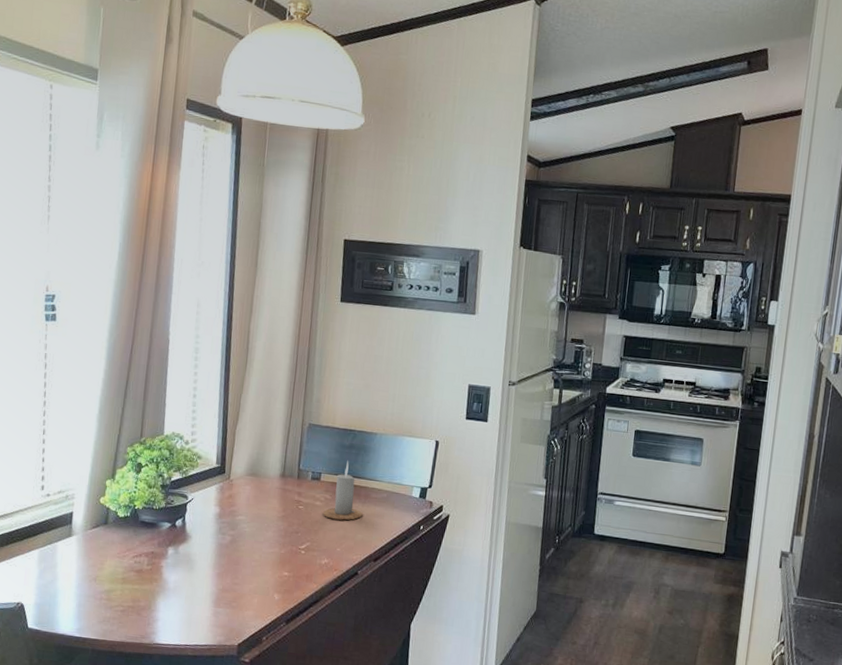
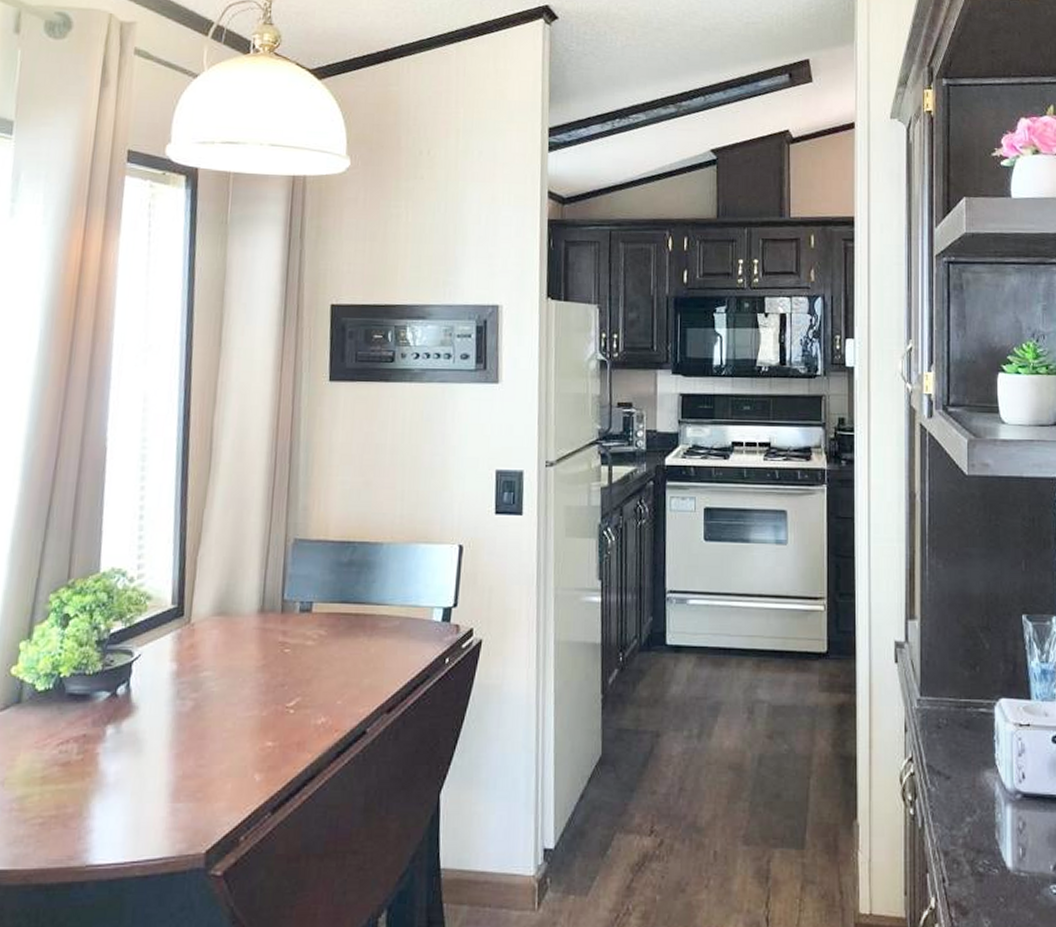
candle: present [323,461,363,521] -> none [317,583,370,662]

